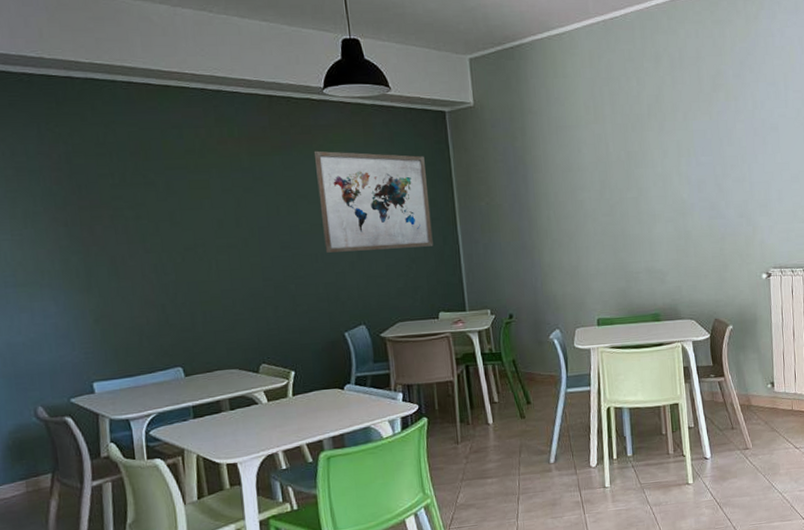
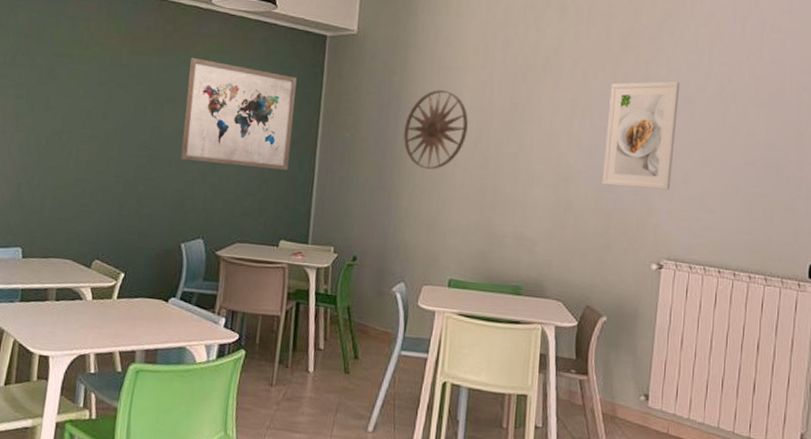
wall art: none [534,149,592,224] -> present [403,90,468,170]
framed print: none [708,112,768,213] -> present [602,81,681,190]

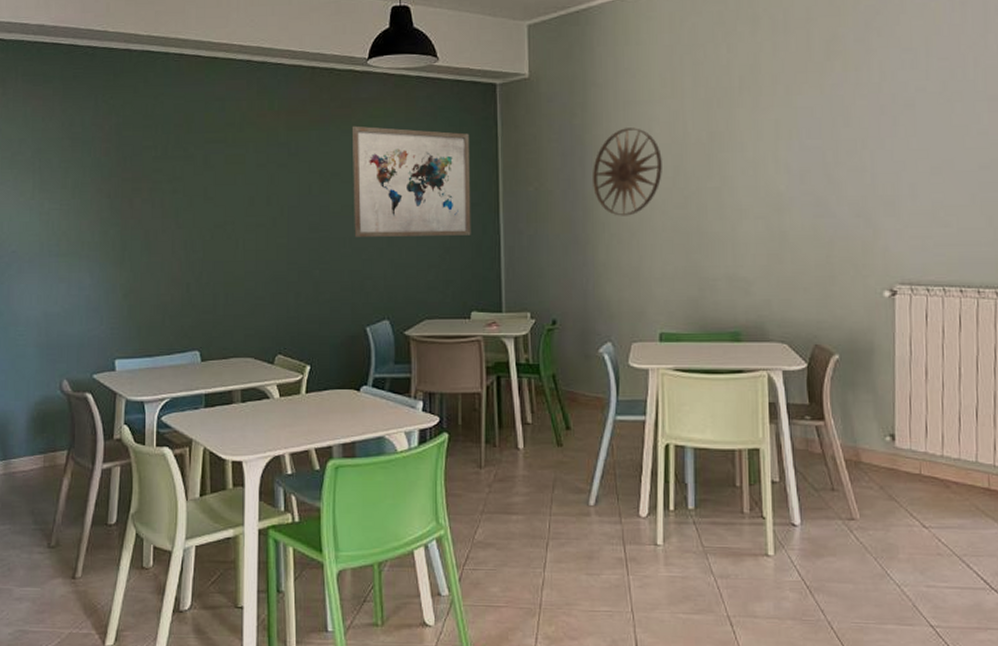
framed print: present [602,81,681,190] -> none [817,84,897,210]

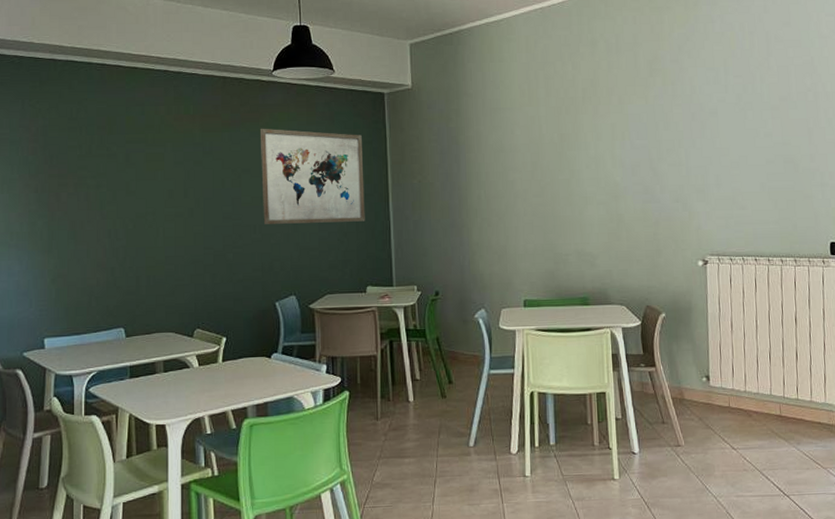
wall art: present [593,128,662,216] -> none [466,130,523,204]

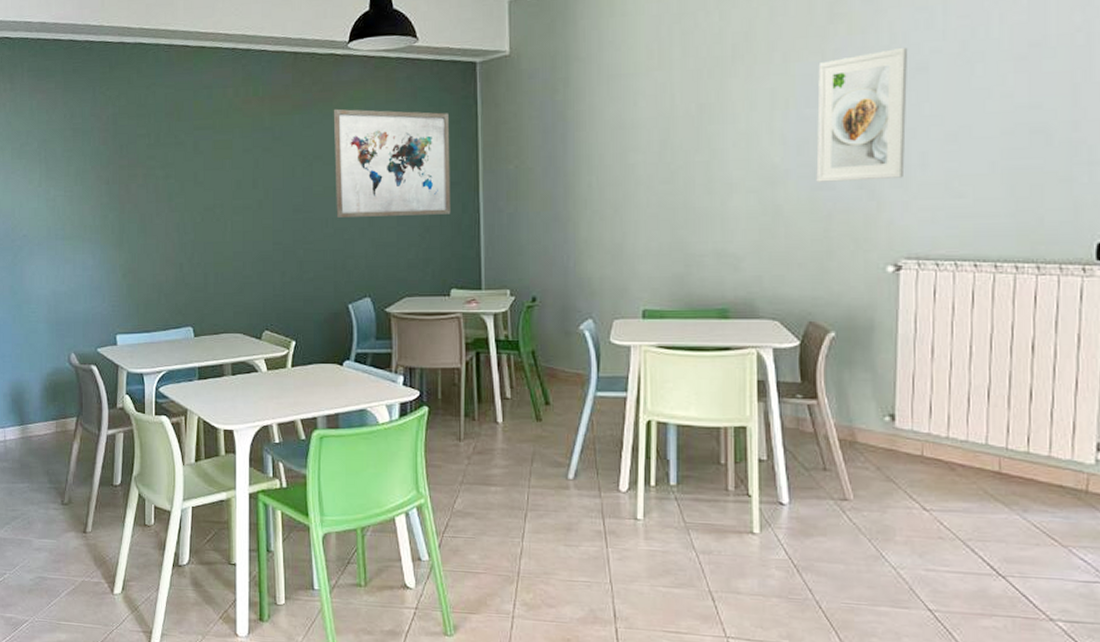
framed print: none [644,96,706,197] -> present [816,47,908,182]

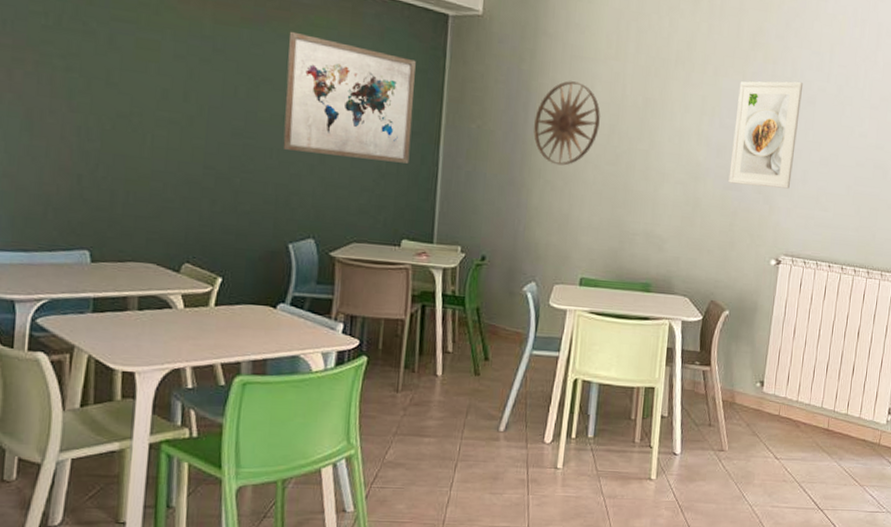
wall art: none [575,102,648,193] -> present [534,81,600,166]

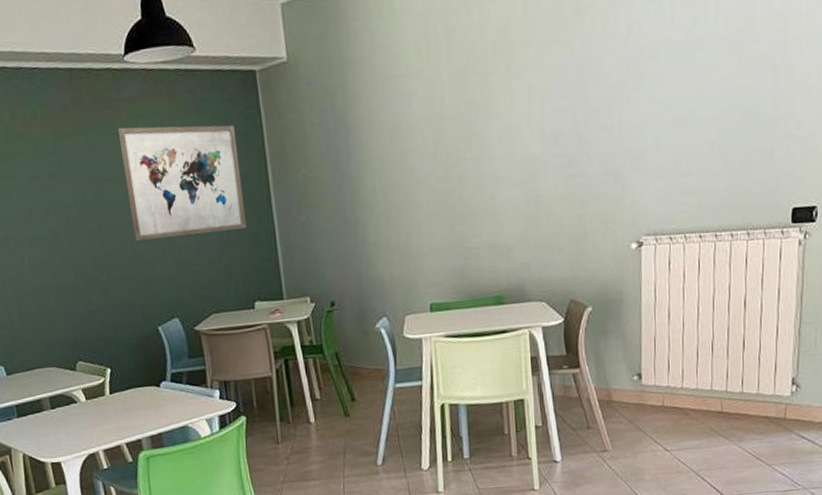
wall art: present [534,81,600,166] -> none [357,104,424,195]
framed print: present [728,81,804,189] -> none [568,36,643,171]

